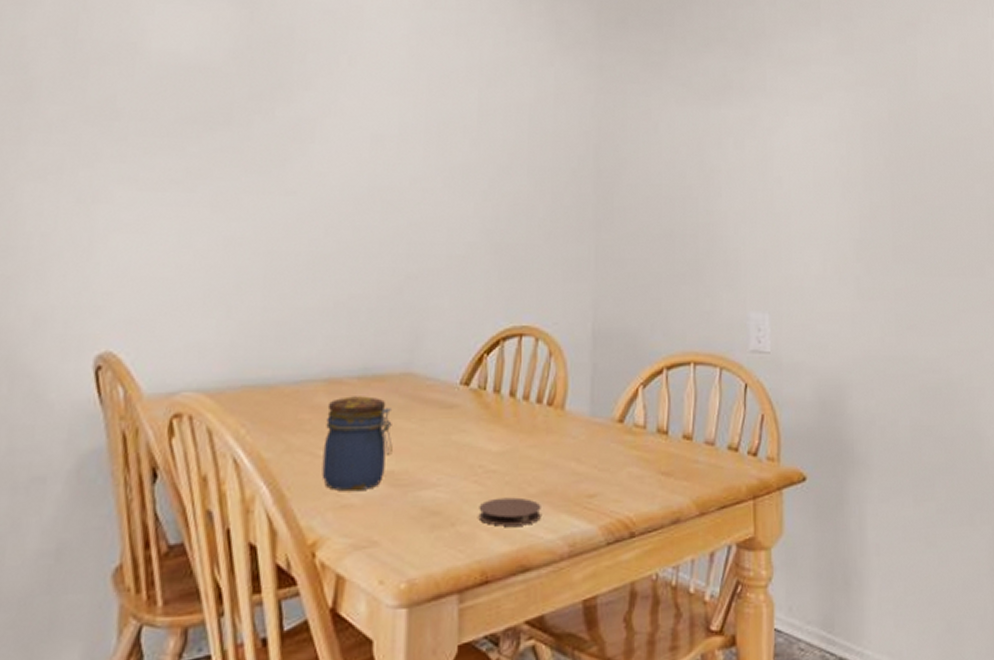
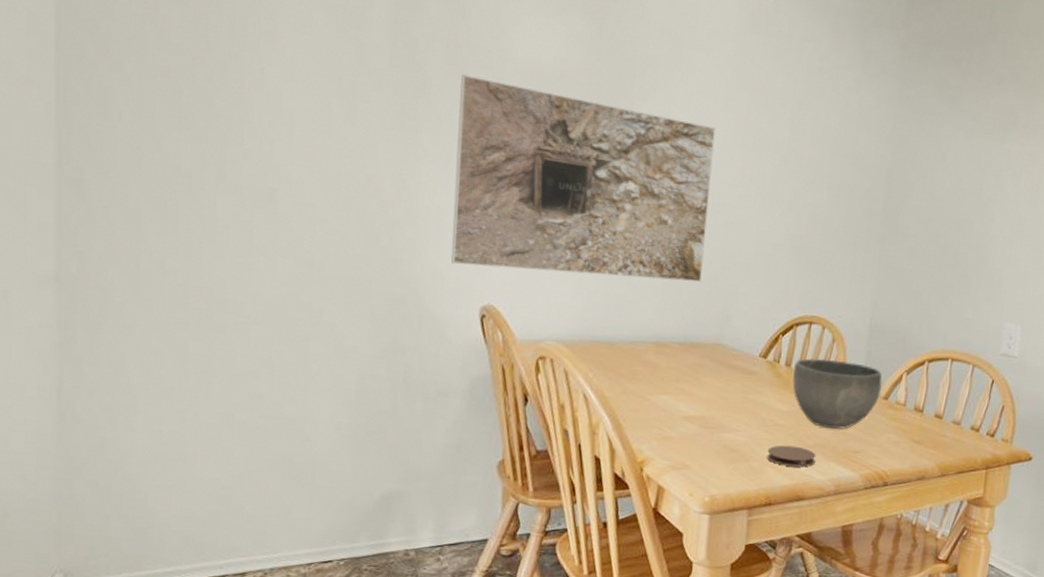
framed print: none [58,73,391,304] -> present [451,74,716,283]
jar: present [322,396,393,492] -> none [649,357,705,428]
bowl: none [504,378,615,468] -> present [792,358,883,429]

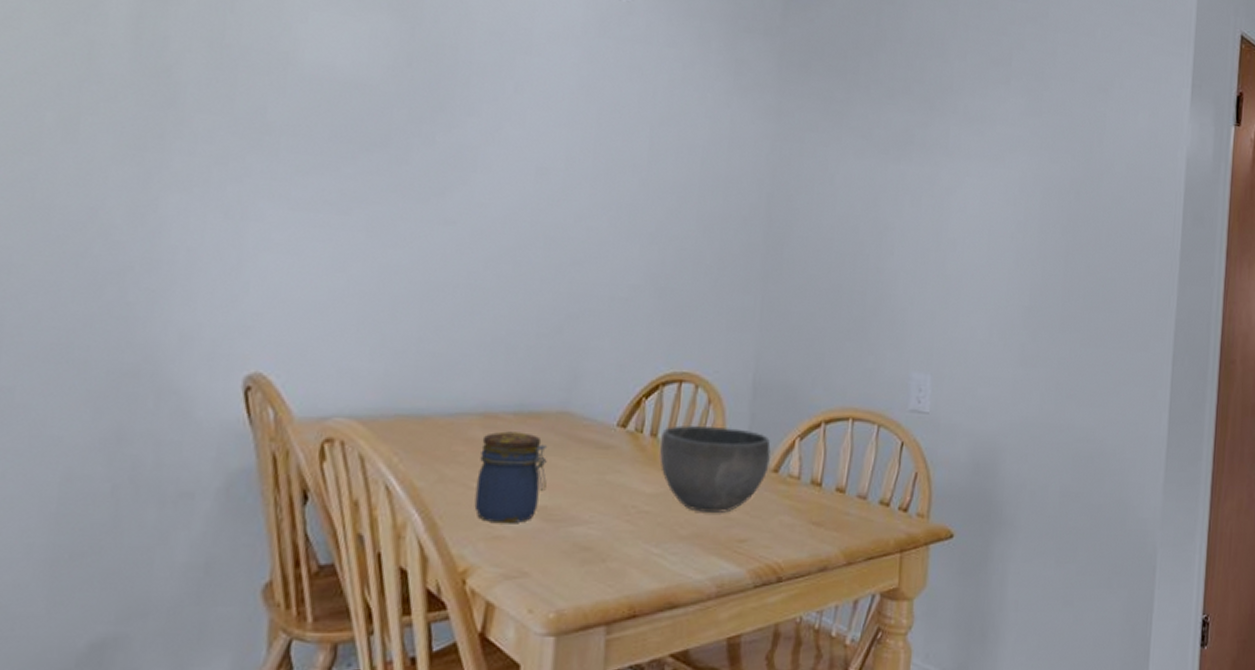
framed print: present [451,74,716,283] -> none [205,81,558,336]
jar: none [649,357,705,428] -> present [474,431,548,524]
coaster: present [767,445,816,468] -> none [629,537,692,565]

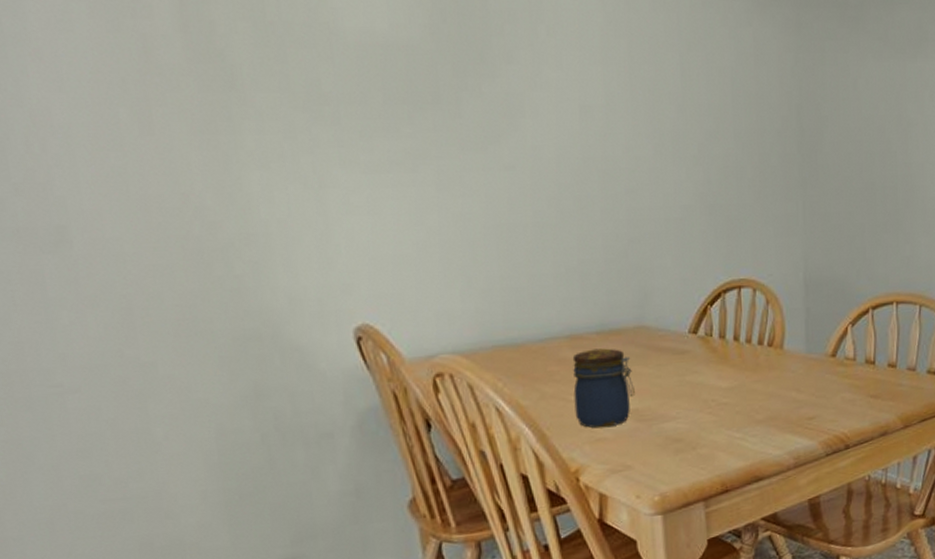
bowl: present [660,425,771,513] -> none [729,323,828,398]

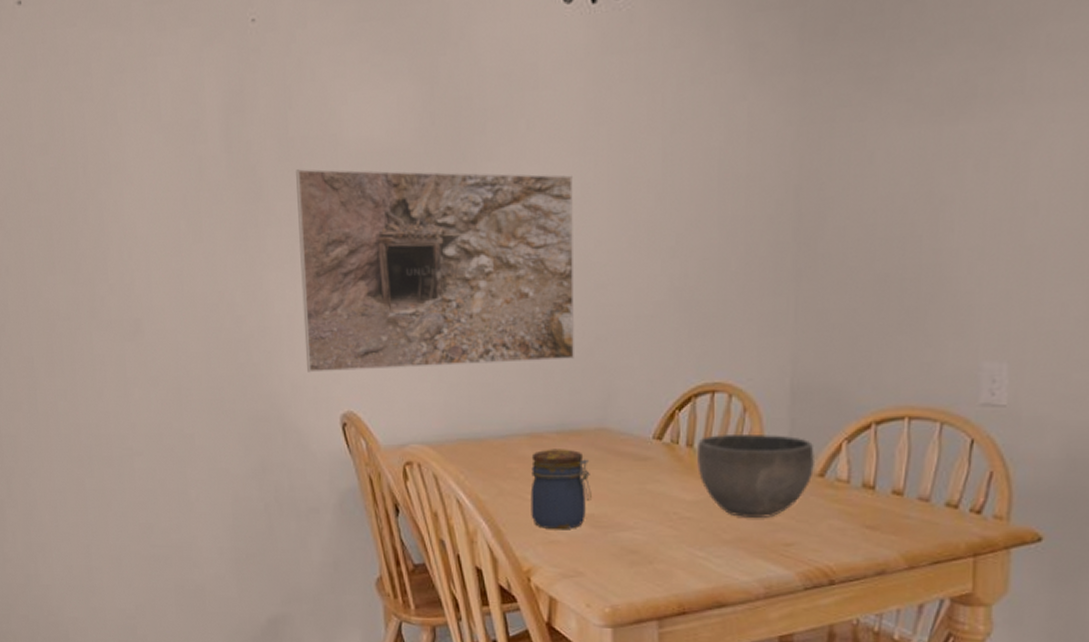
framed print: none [279,58,610,284] -> present [296,169,575,373]
bowl: none [729,323,828,398] -> present [697,433,816,518]

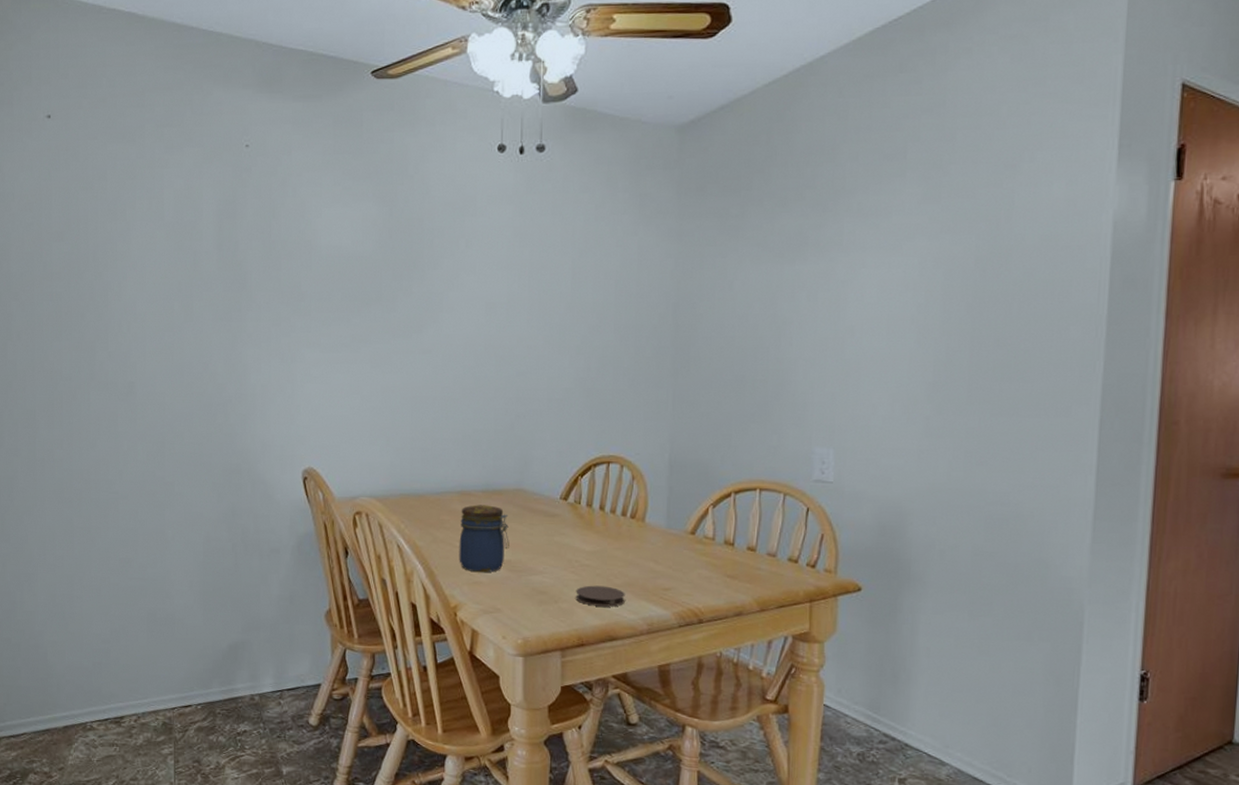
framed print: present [296,169,575,373] -> none [275,267,501,434]
coaster: none [675,542,736,567] -> present [576,585,625,607]
bowl: present [697,433,816,518] -> none [595,497,688,567]

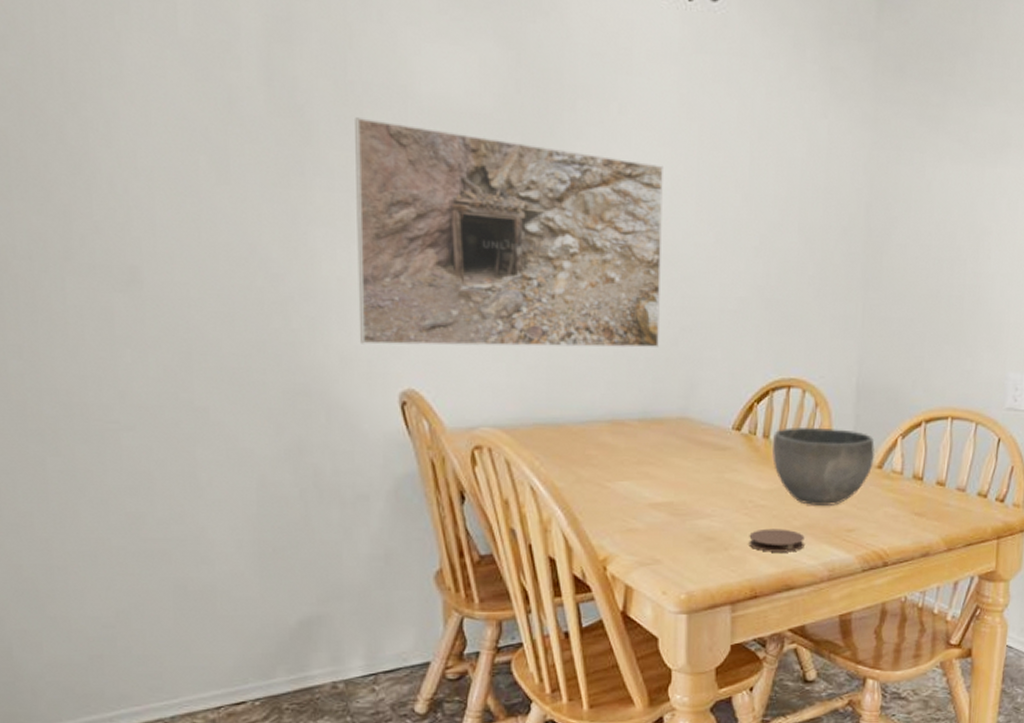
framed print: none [275,267,501,434] -> present [355,117,663,348]
jar: present [459,504,509,573] -> none [609,436,672,518]
bowl: none [595,497,688,567] -> present [772,426,875,505]

